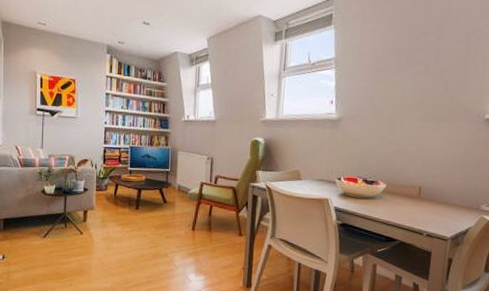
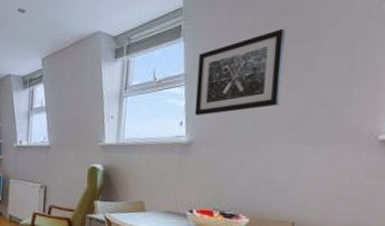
wall art: none [343,21,417,96] -> present [194,28,285,116]

